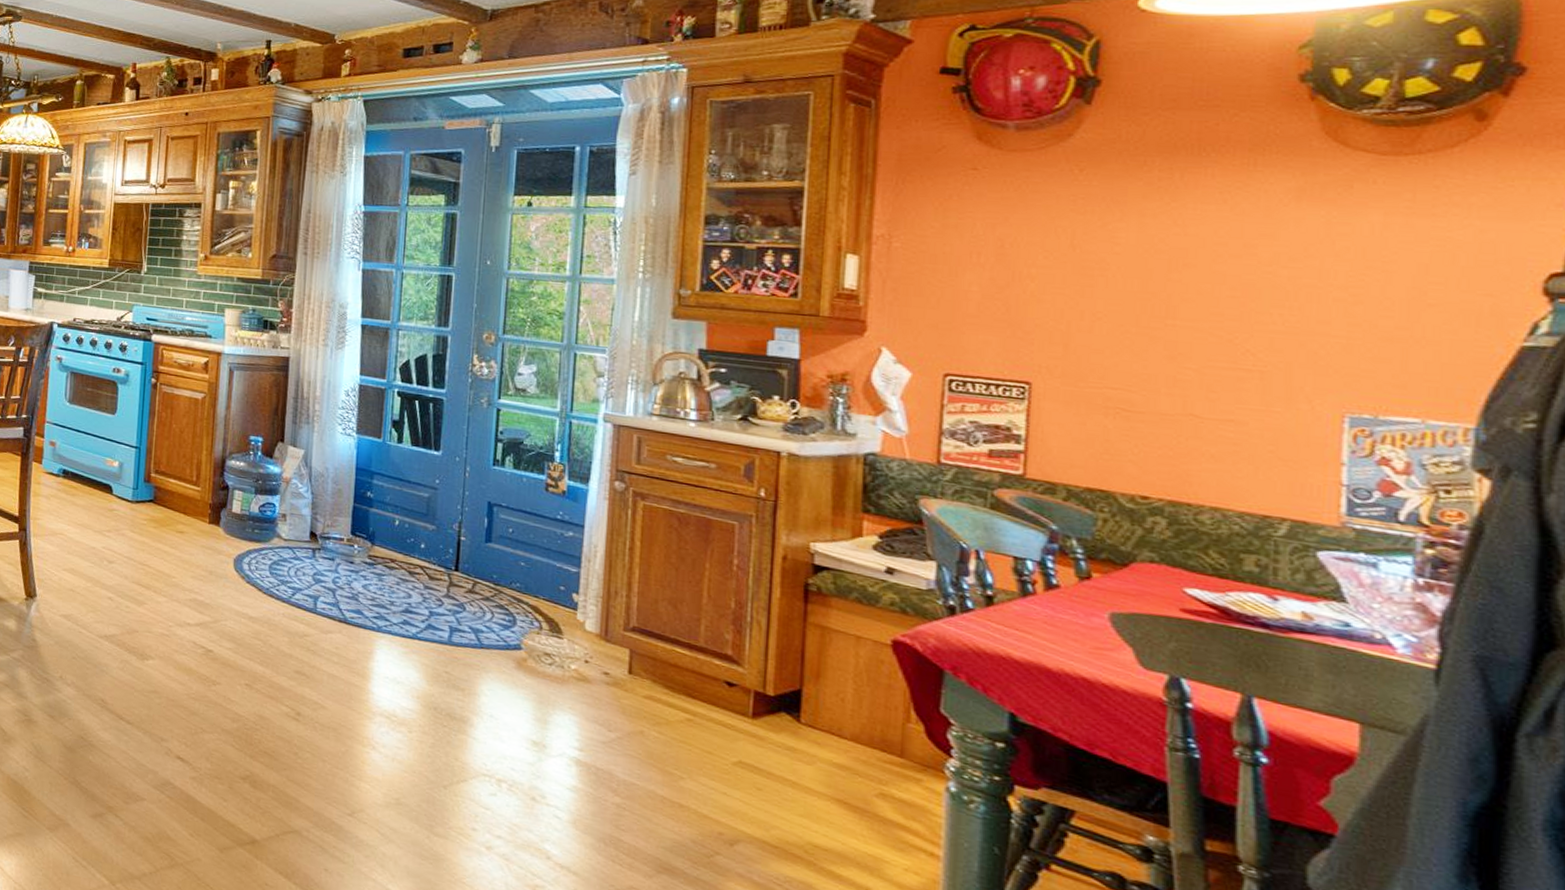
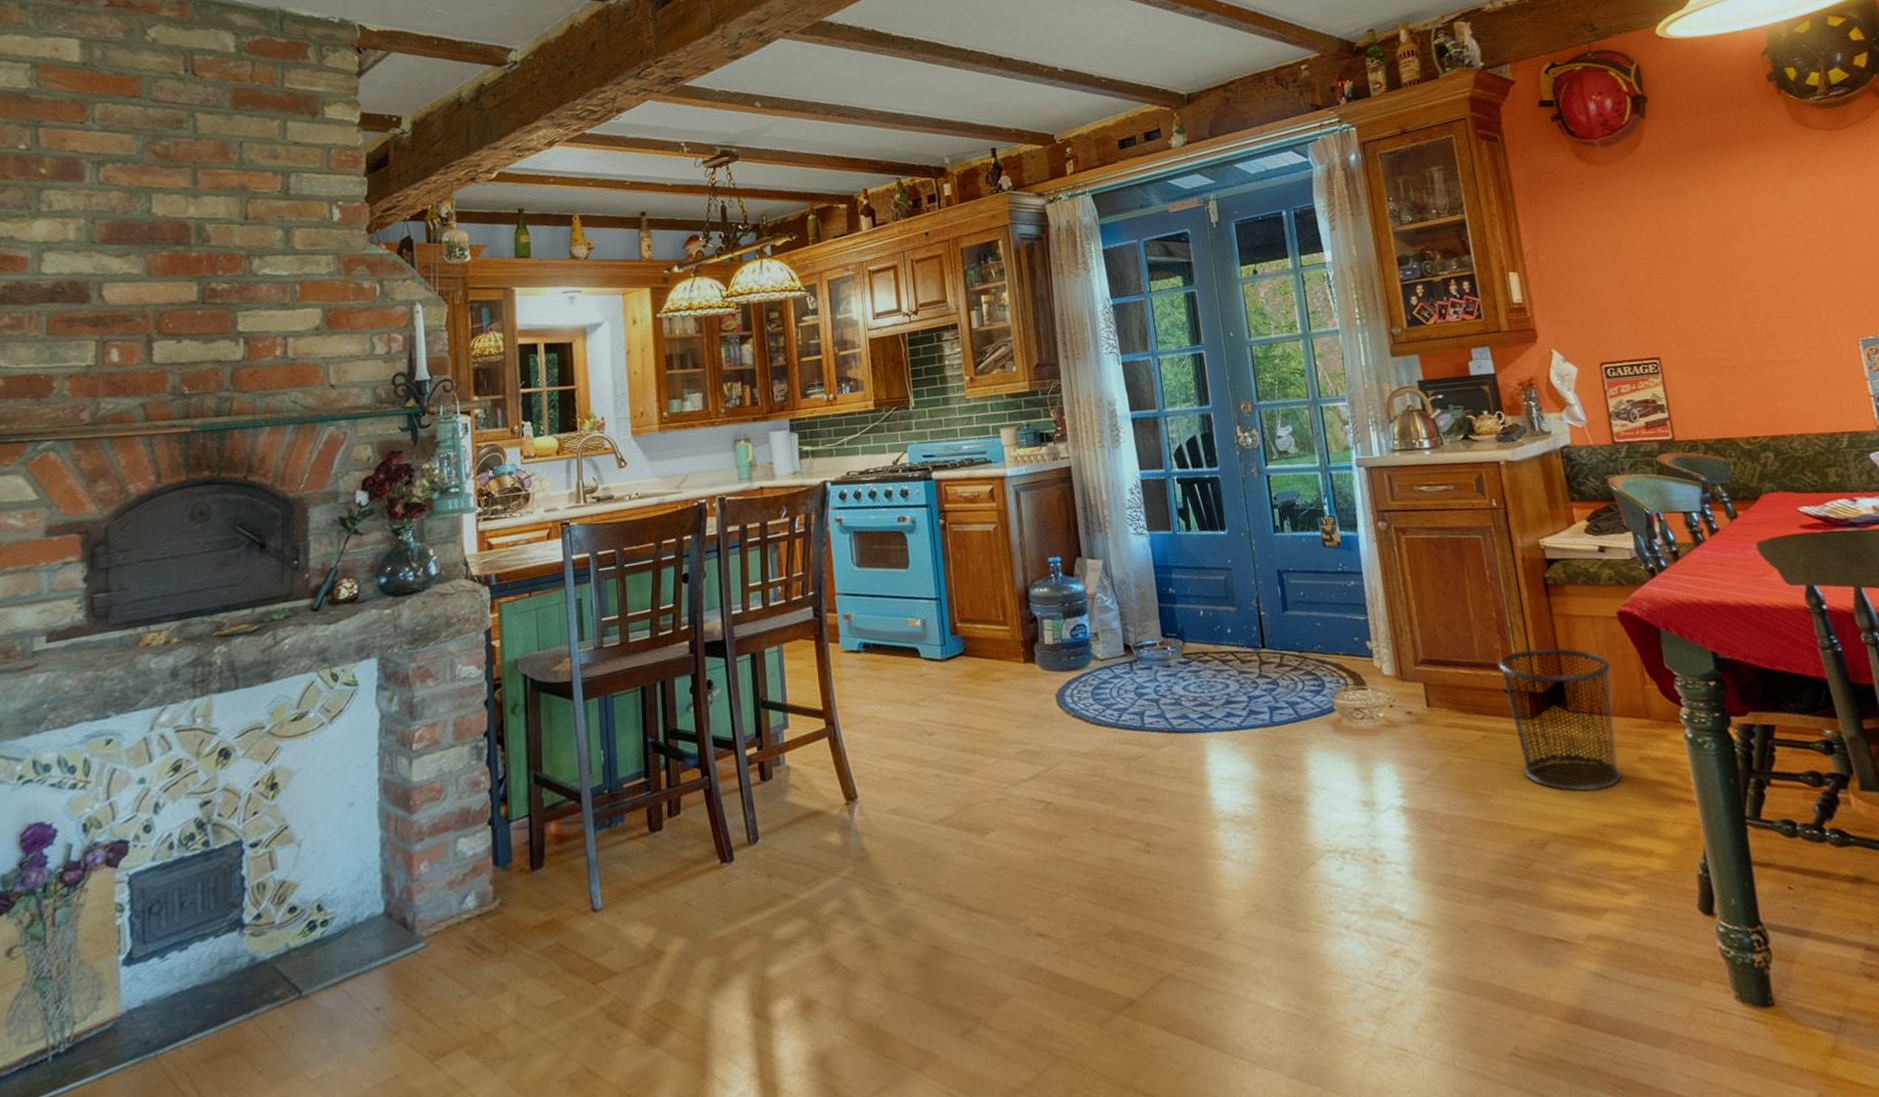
trash can: none [724,647,869,812] -> present [1497,647,1622,792]

